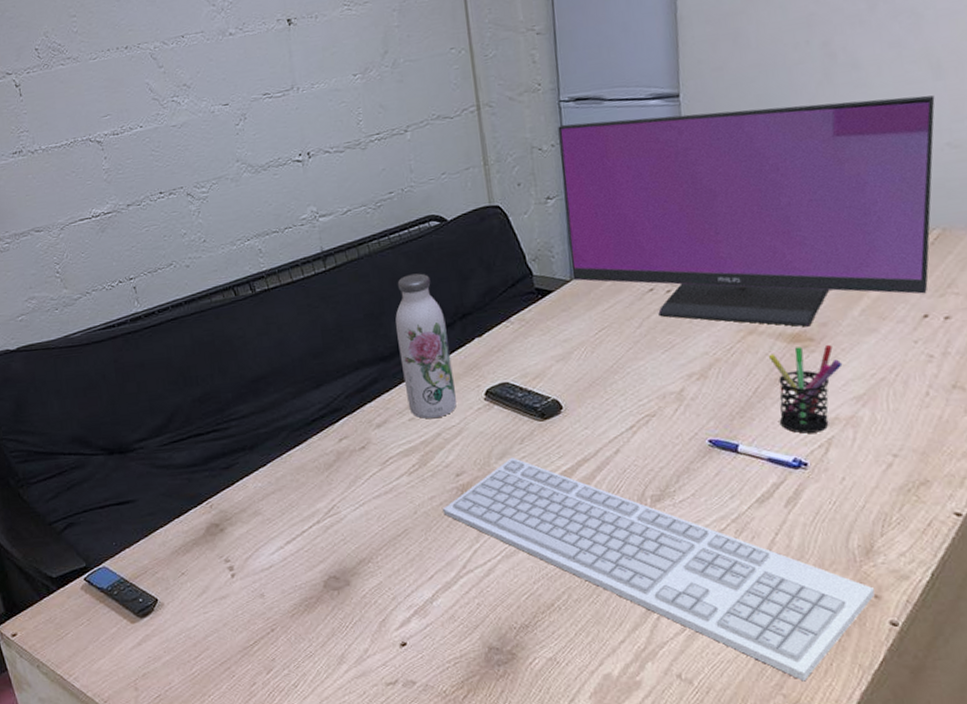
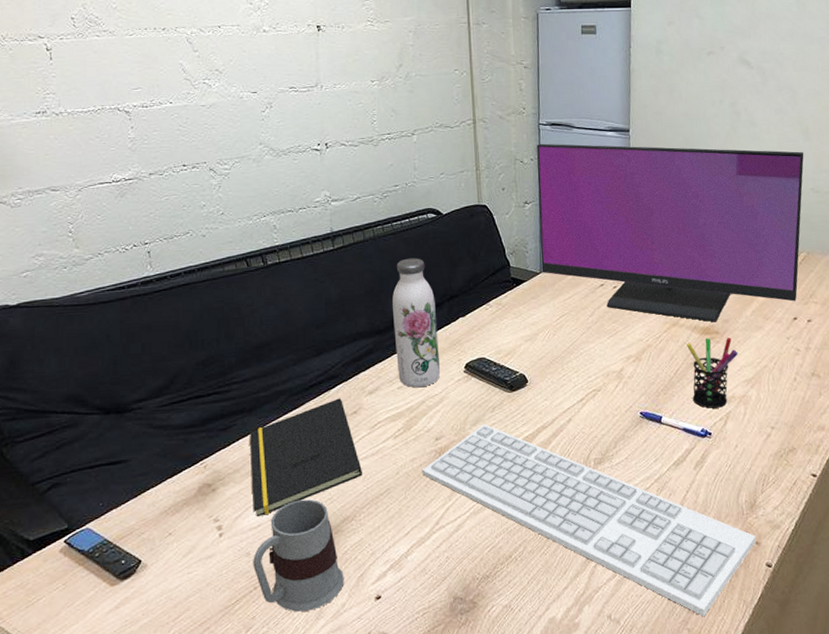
notepad: none [253,432,377,558] -> present [250,398,363,517]
mug: none [267,540,365,656] -> present [253,499,344,612]

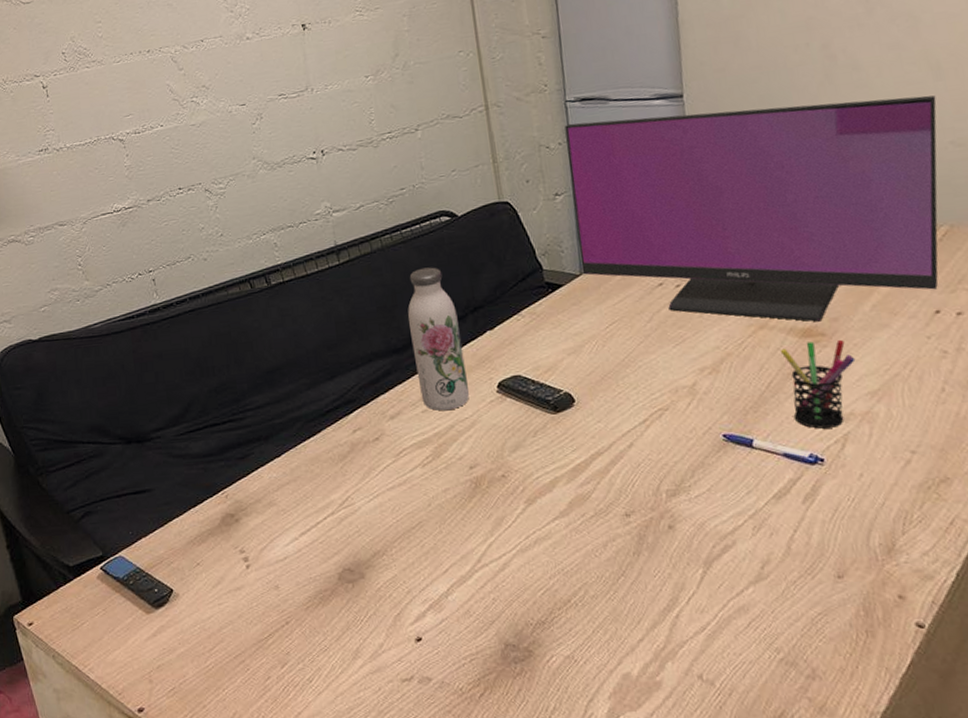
notepad: present [250,398,363,517] -> none [268,424,391,550]
mug: present [253,499,344,612] -> none [282,531,380,650]
keyboard: present [422,423,756,617] -> none [457,449,899,685]

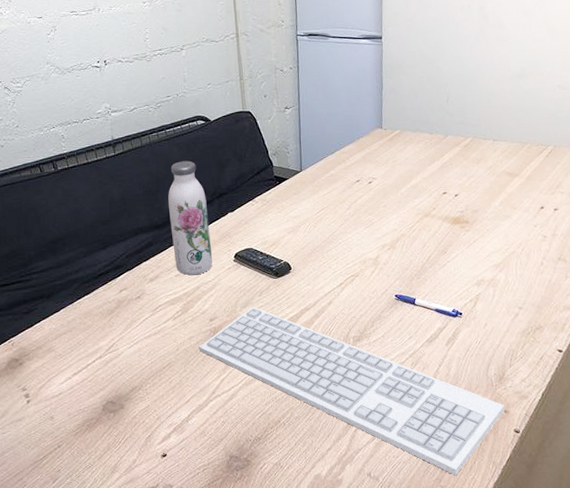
keyboard: none [457,449,899,685] -> present [199,306,505,476]
computer monitor: present [564,95,939,322] -> none [295,50,551,213]
pen holder: present [780,339,856,429] -> none [437,226,487,291]

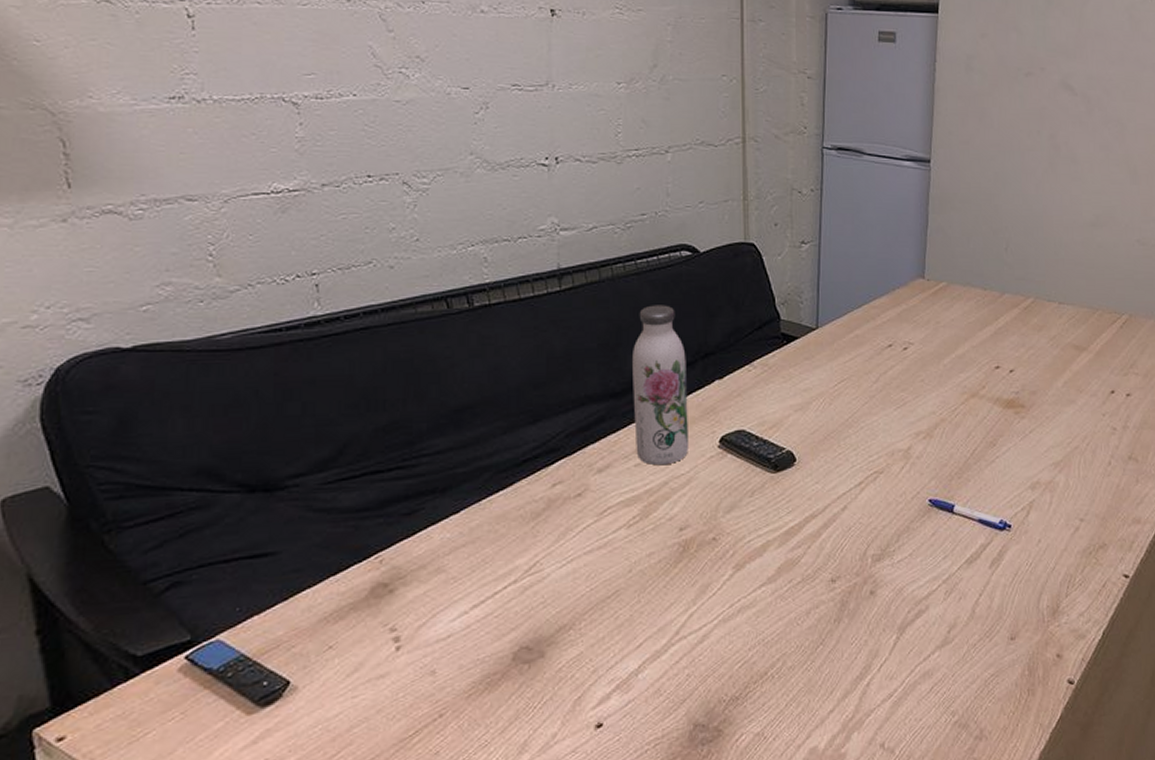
keyboard: present [199,306,505,476] -> none [661,510,1057,744]

